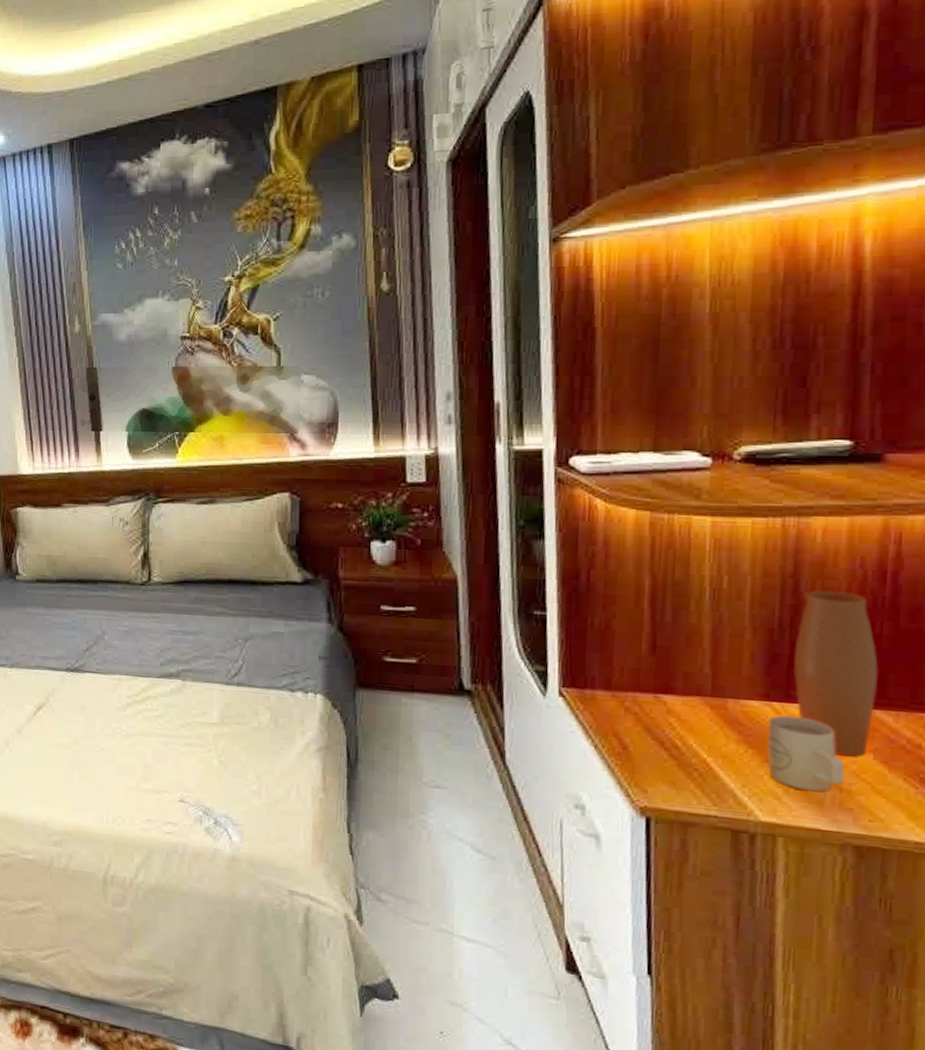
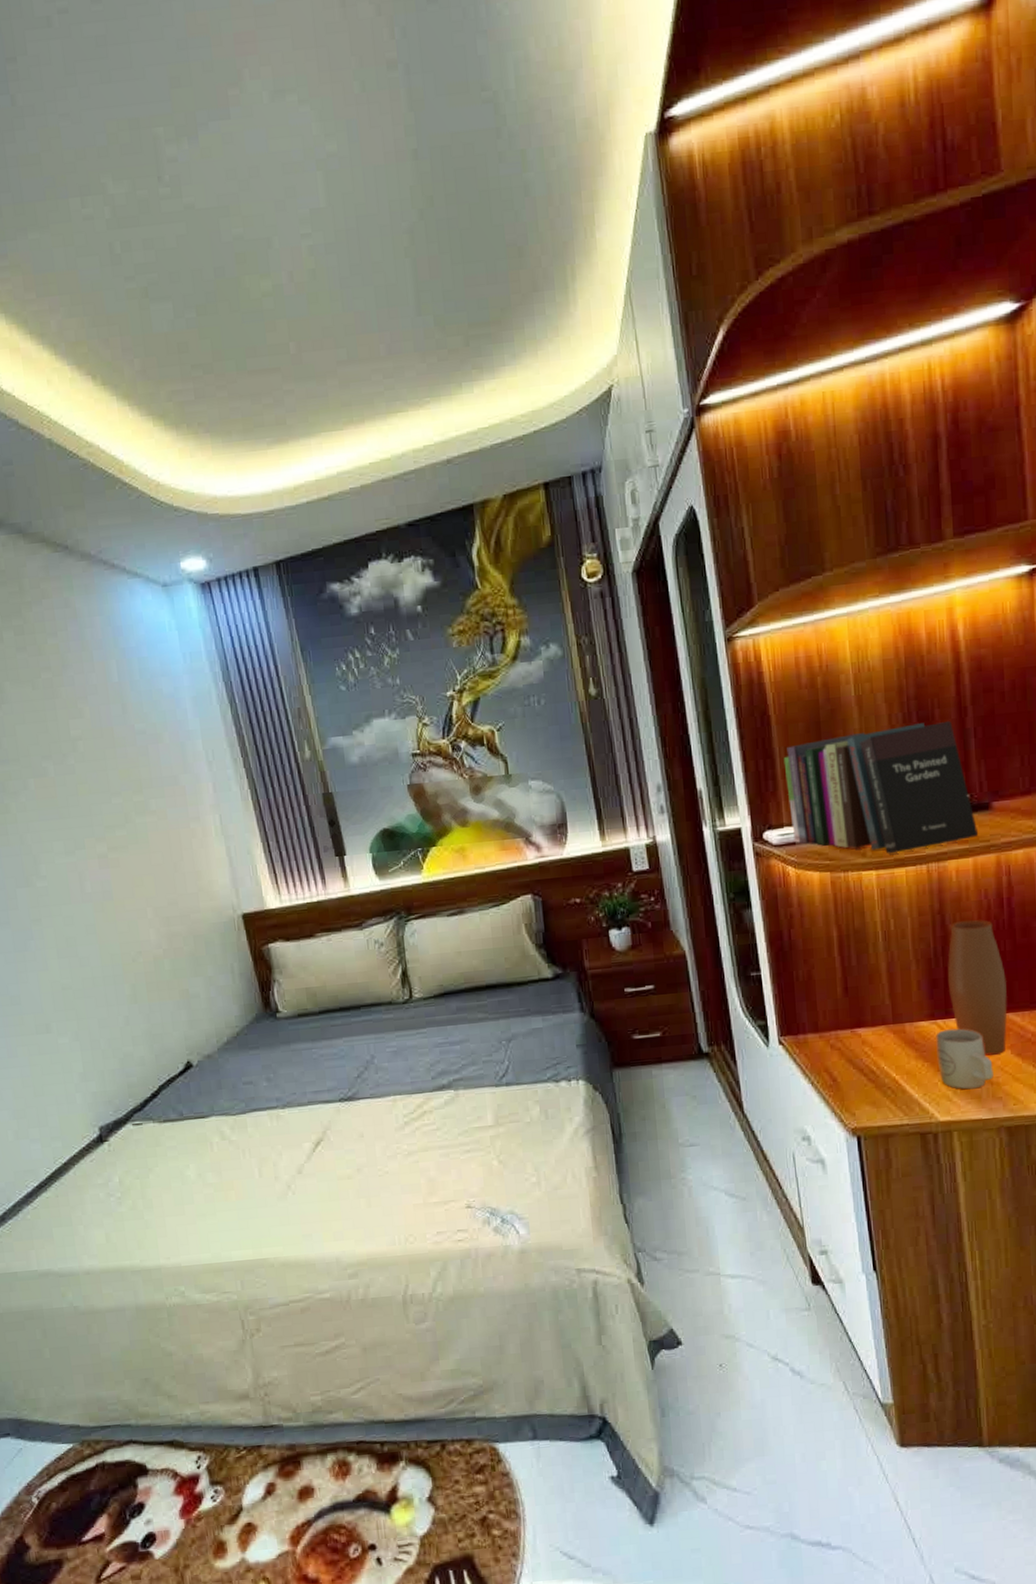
books: none [606,351,860,500] -> present [783,721,978,854]

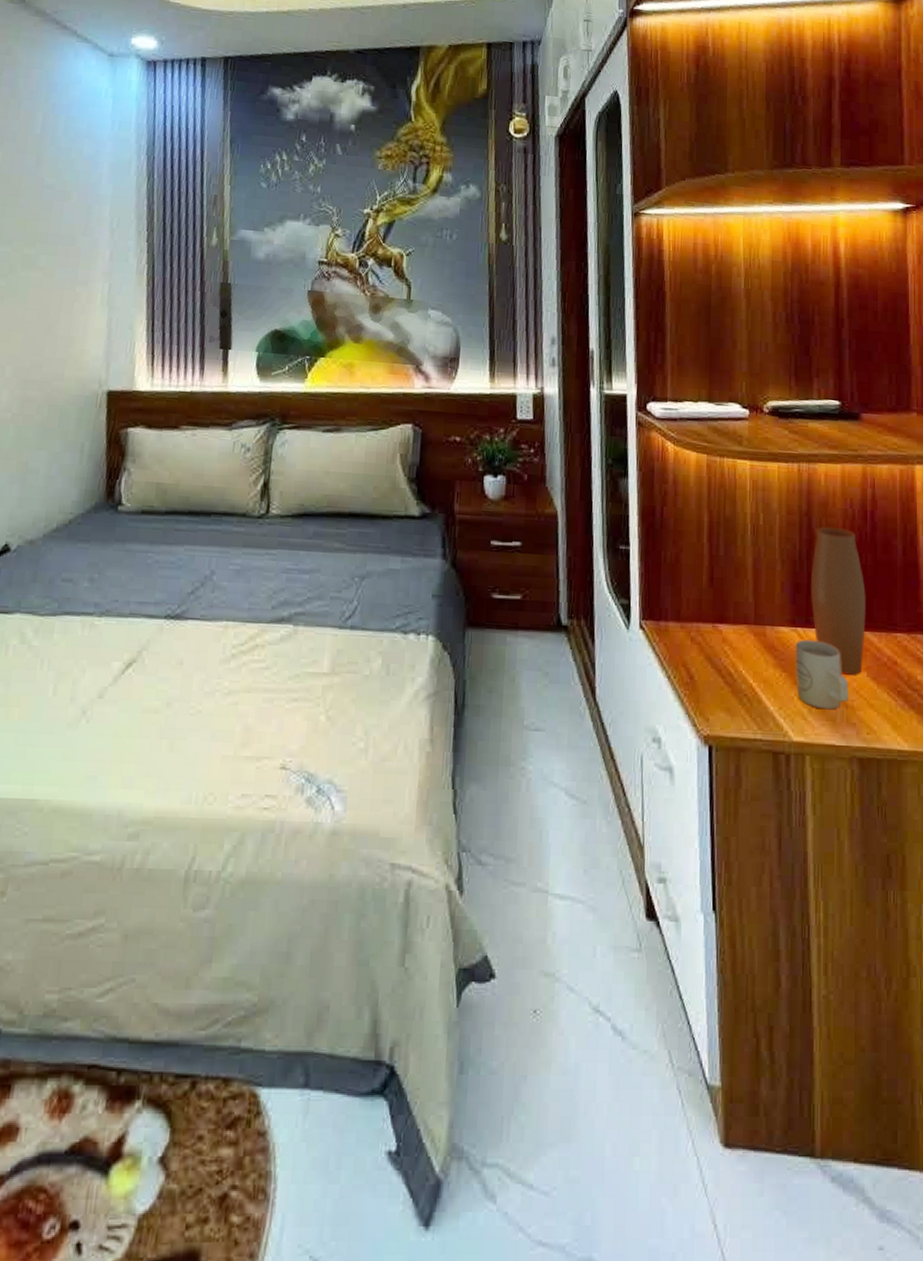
books: present [783,721,978,854] -> none [673,323,847,447]

